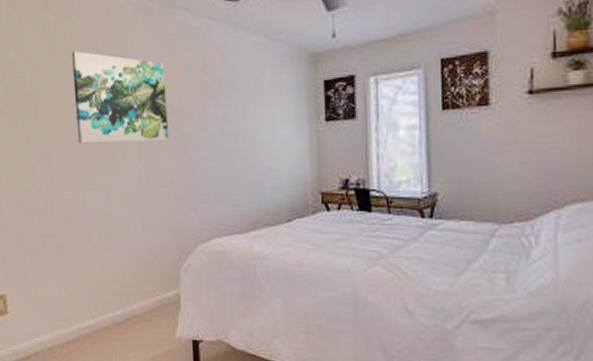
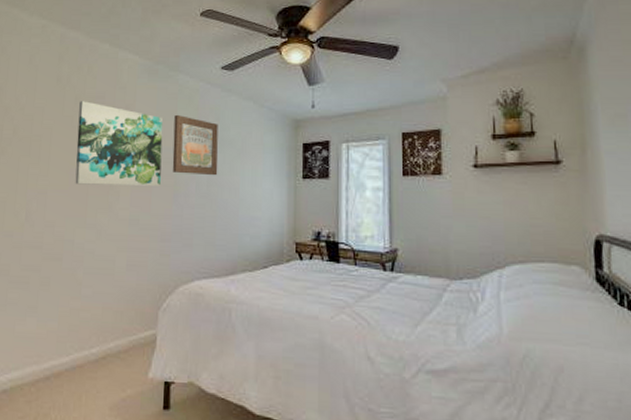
wall art: none [176,58,230,125] -> present [172,114,218,176]

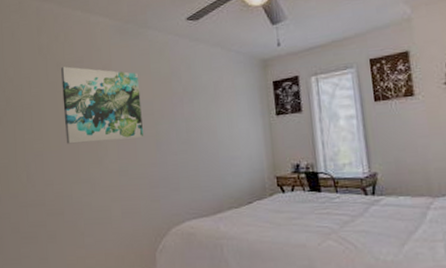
wall art: present [172,114,218,176] -> none [148,68,195,124]

